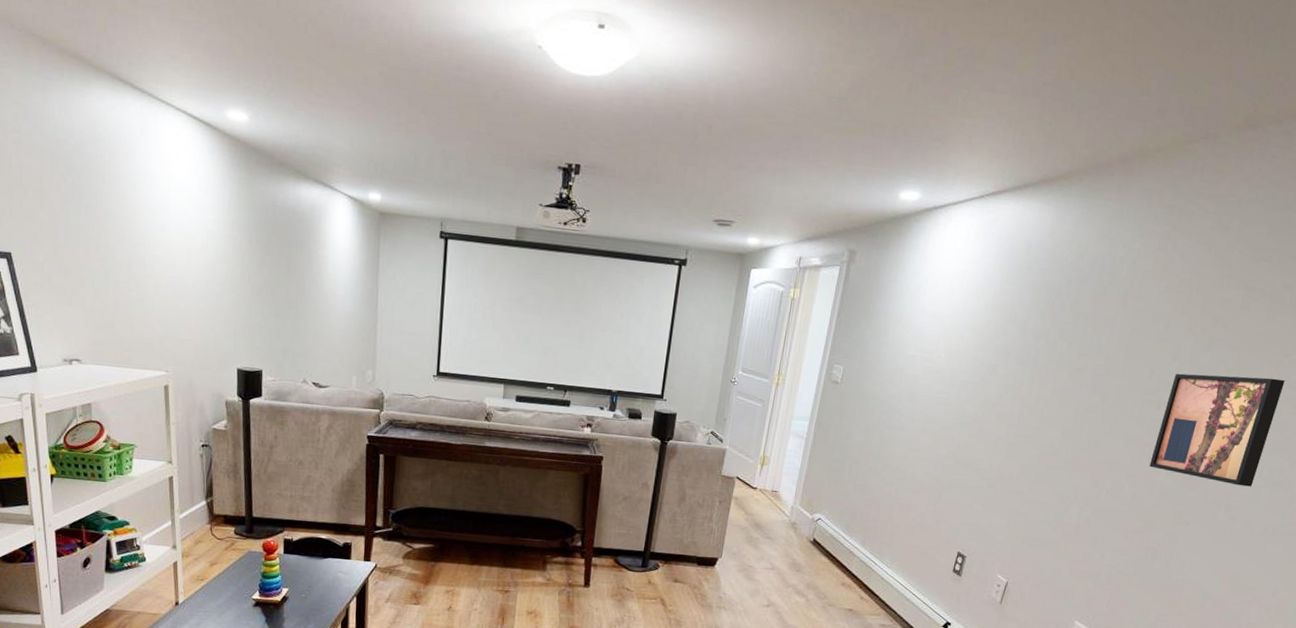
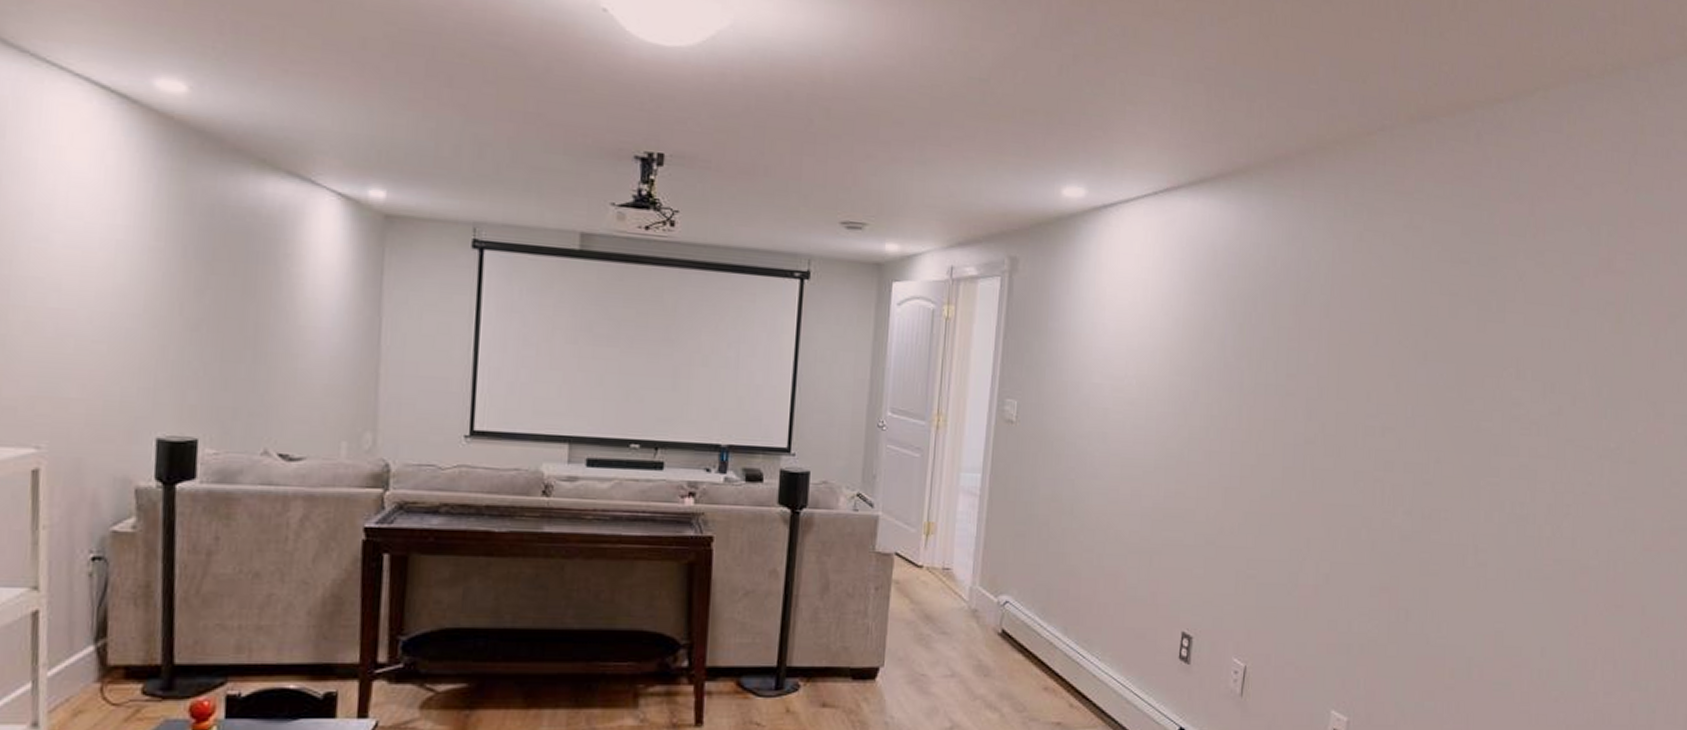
wall art: present [1149,373,1285,487] -> none [1384,393,1508,524]

